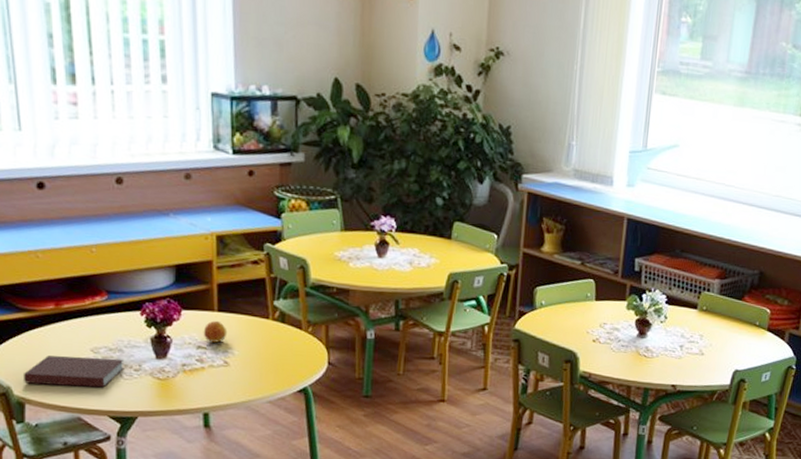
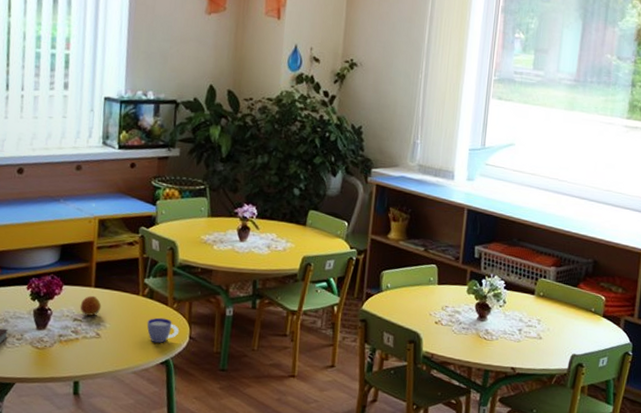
cup: none [280,342,317,370] -> present [146,317,180,343]

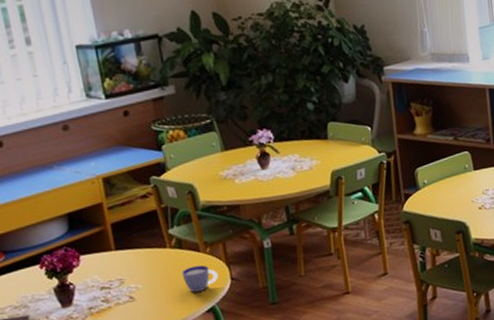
fruit: present [80,295,102,316] -> none [104,259,129,281]

